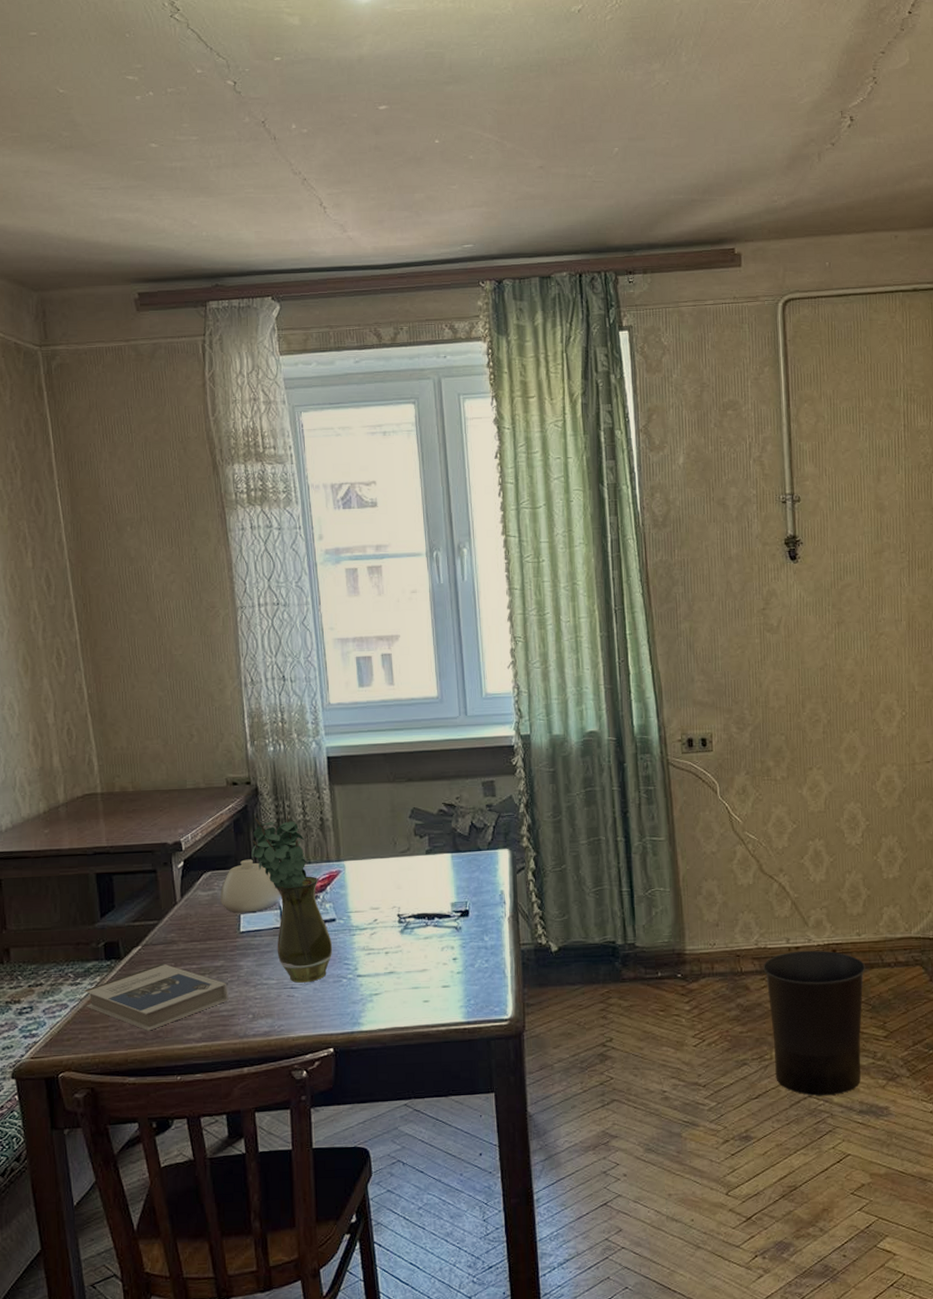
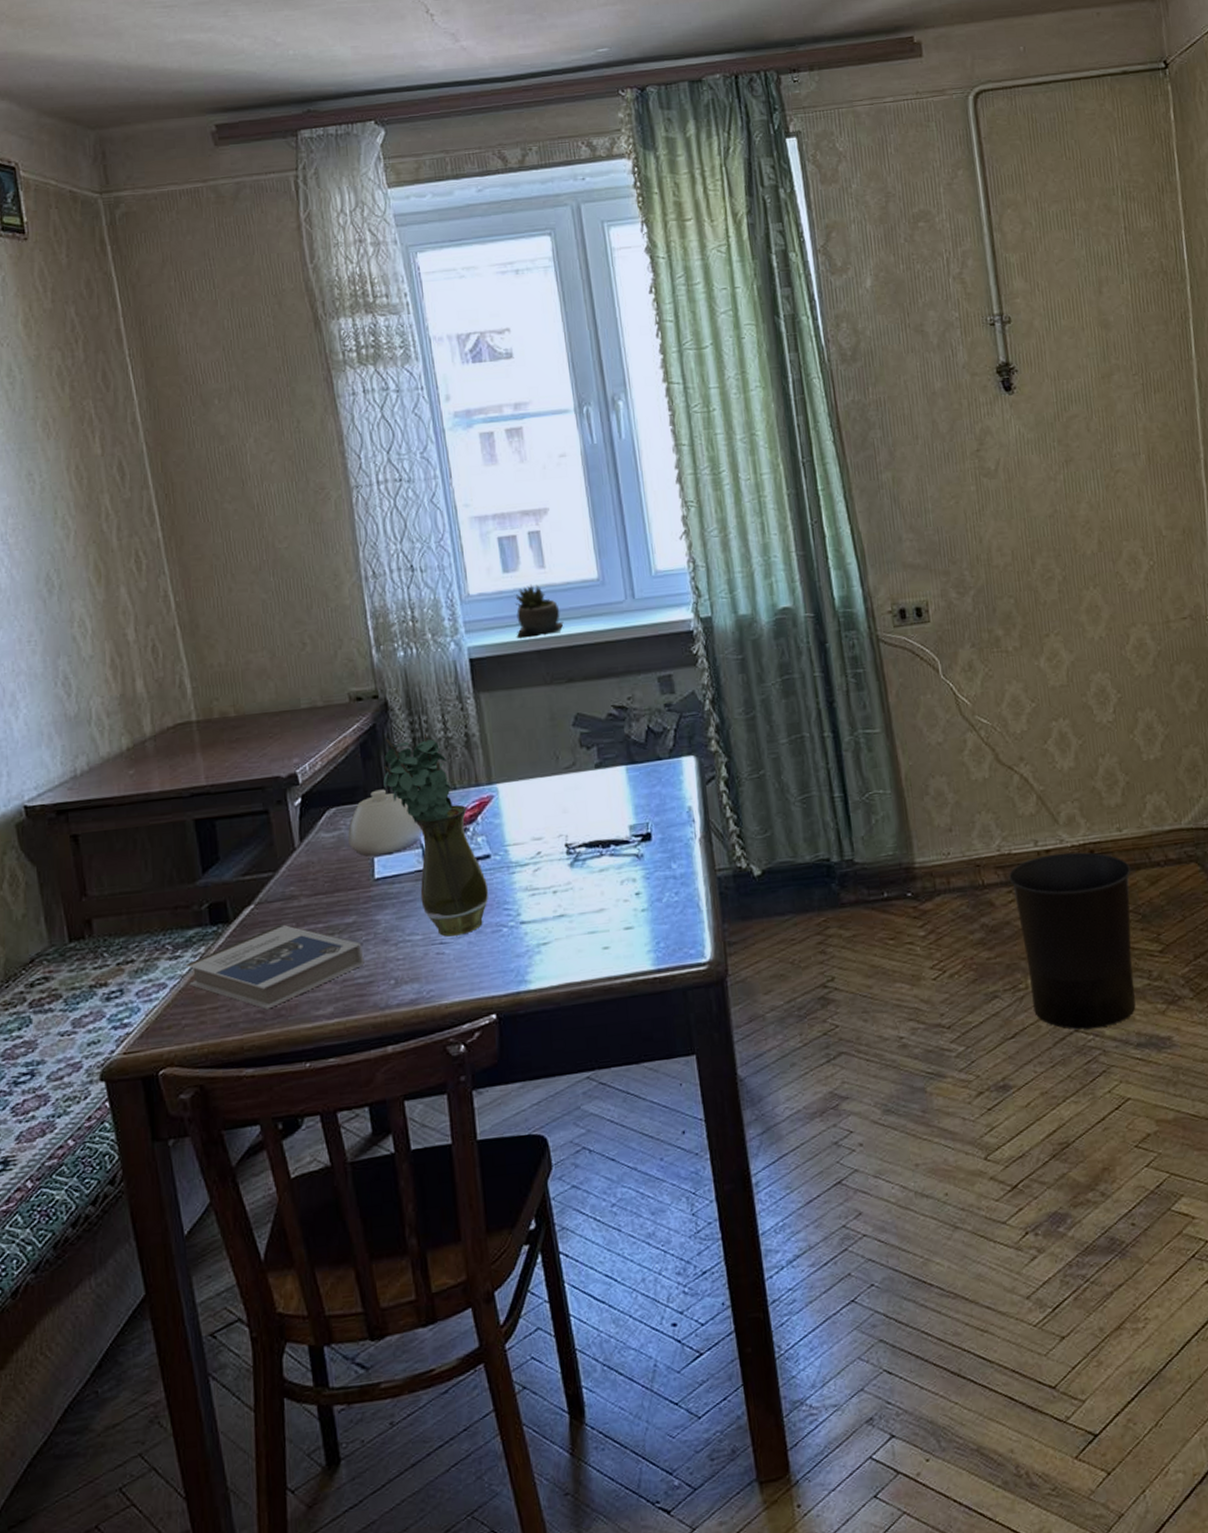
succulent plant: none [367,697,407,743] -> present [514,583,564,639]

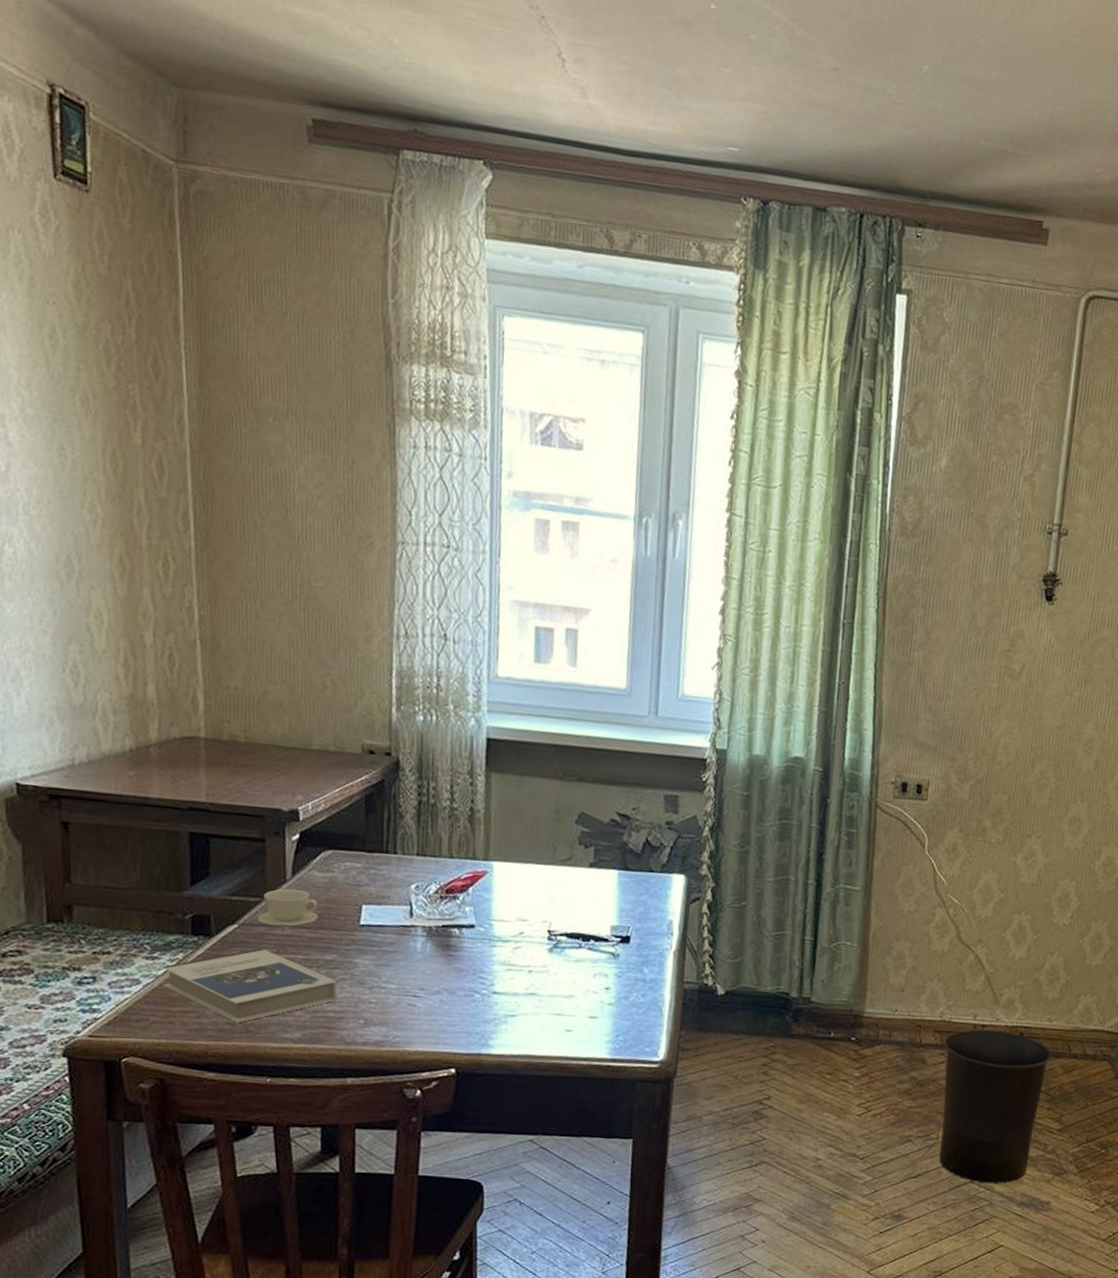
teacup: none [271,854,333,898] -> present [256,888,319,926]
sugar bowl: present [348,789,423,856] -> none [340,842,414,905]
vase: present [383,733,489,937] -> none [383,796,468,993]
succulent plant: present [514,583,564,639] -> none [536,679,585,733]

